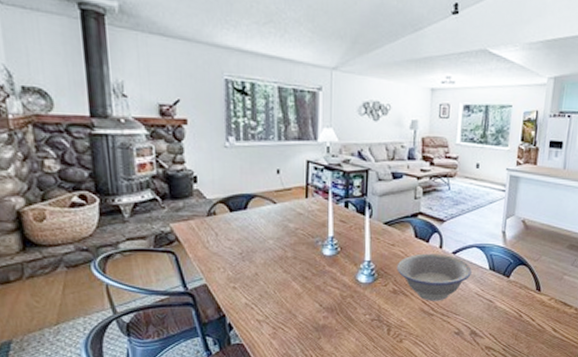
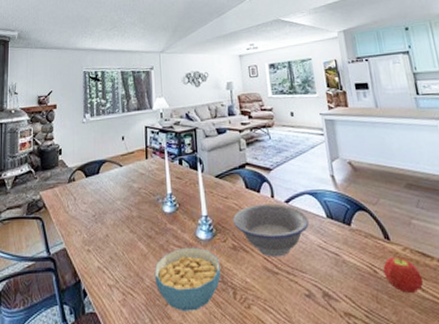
cereal bowl: none [308,289,378,344] -> present [154,247,221,312]
fruit: none [527,305,558,333] -> present [383,257,423,293]

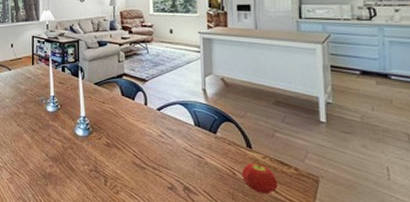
cereal bowl: present [154,247,221,312] -> none [37,141,94,192]
bowl: present [233,203,309,257] -> none [108,110,178,155]

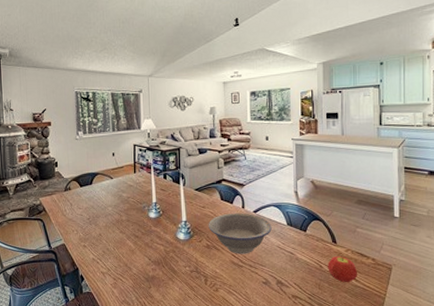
bowl: none [108,110,178,155] -> present [208,213,272,254]

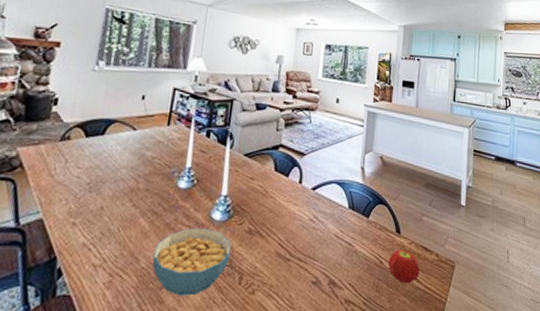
cereal bowl: none [140,245,195,293] -> present [152,227,231,296]
bowl: present [208,213,272,254] -> none [254,188,331,244]

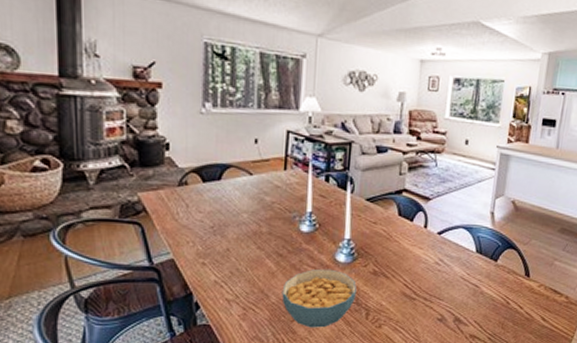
fruit: present [388,250,419,283] -> none [515,292,548,322]

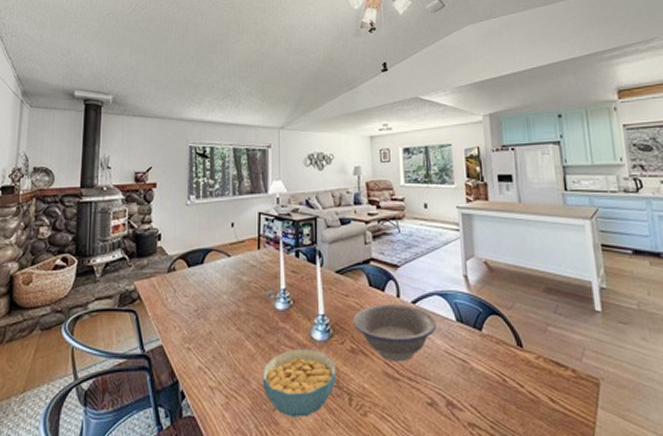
bowl: none [378,233,458,285] -> present [352,304,437,362]

